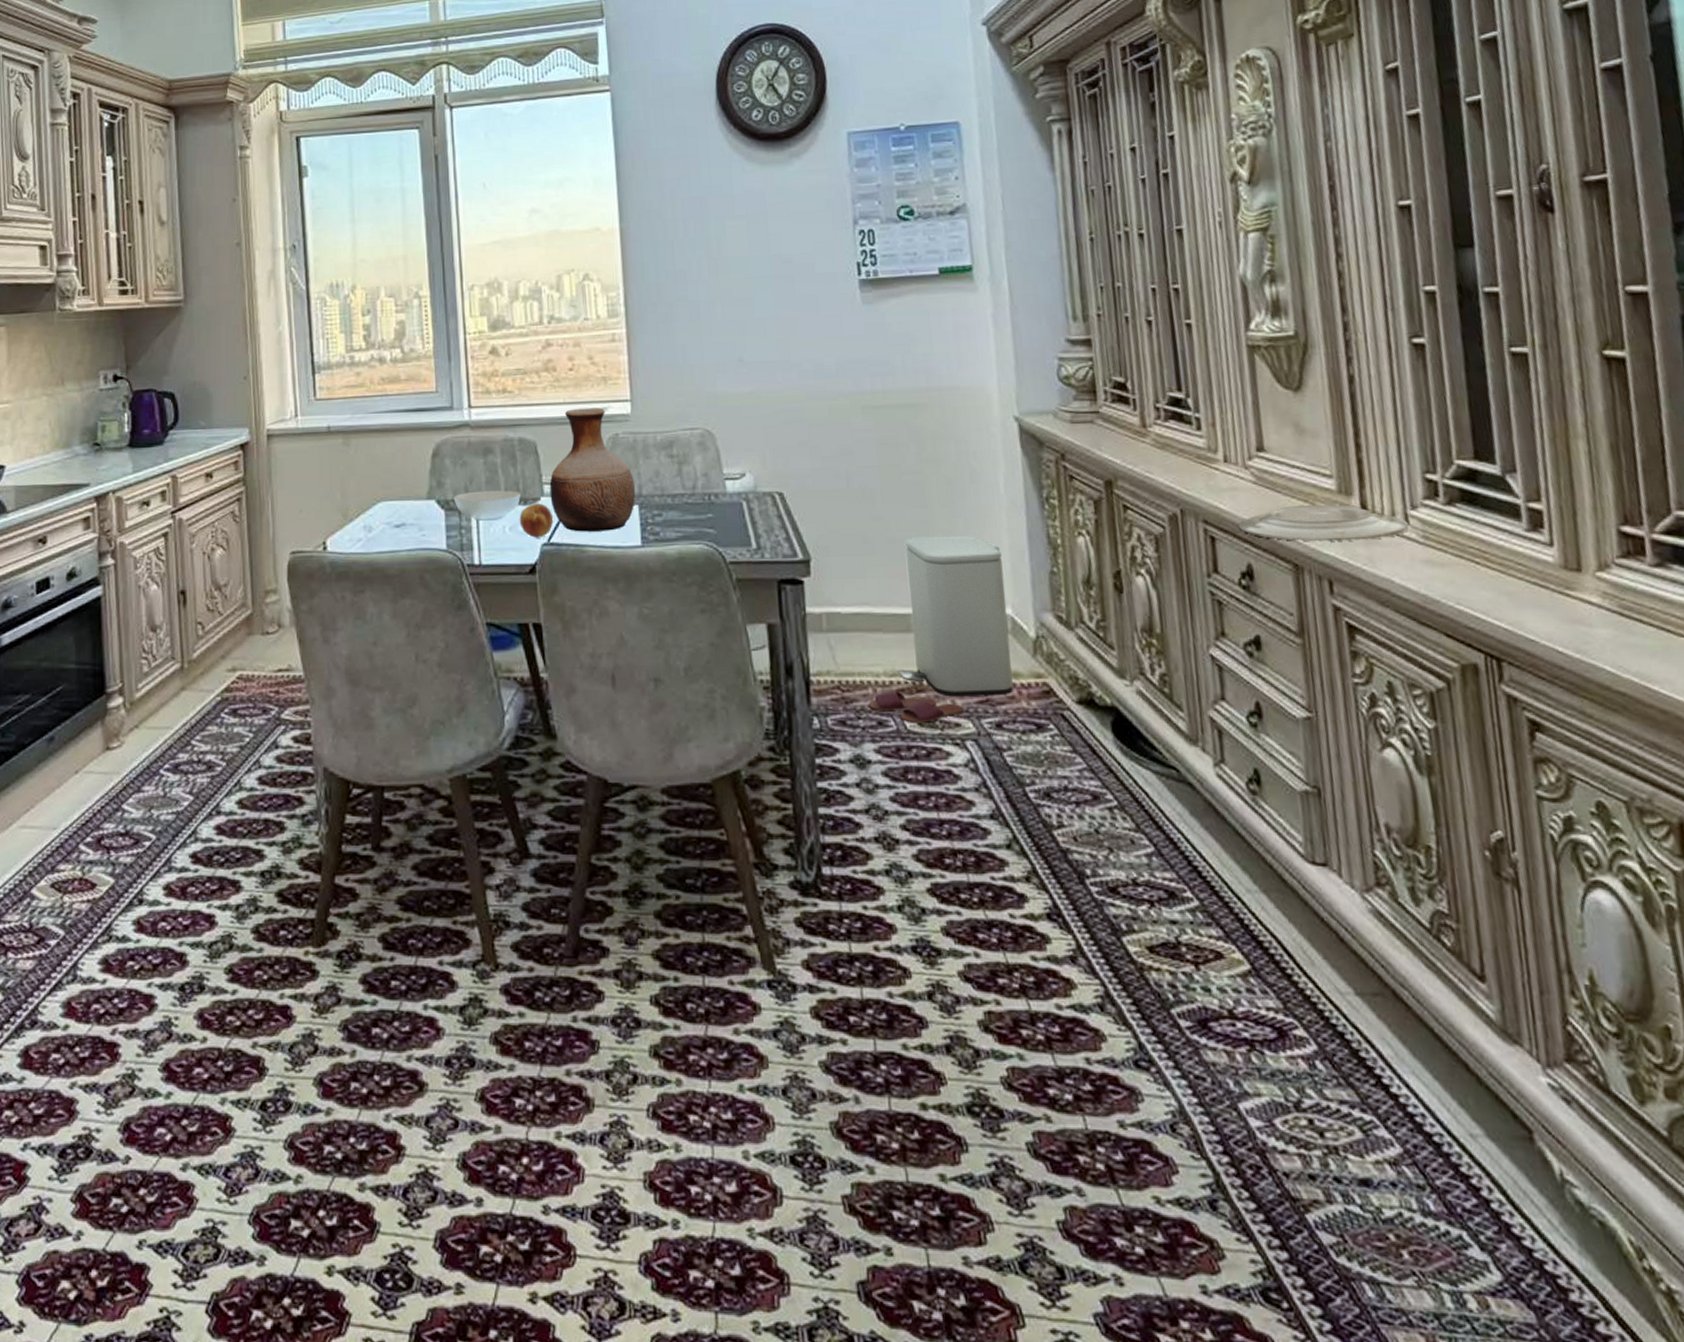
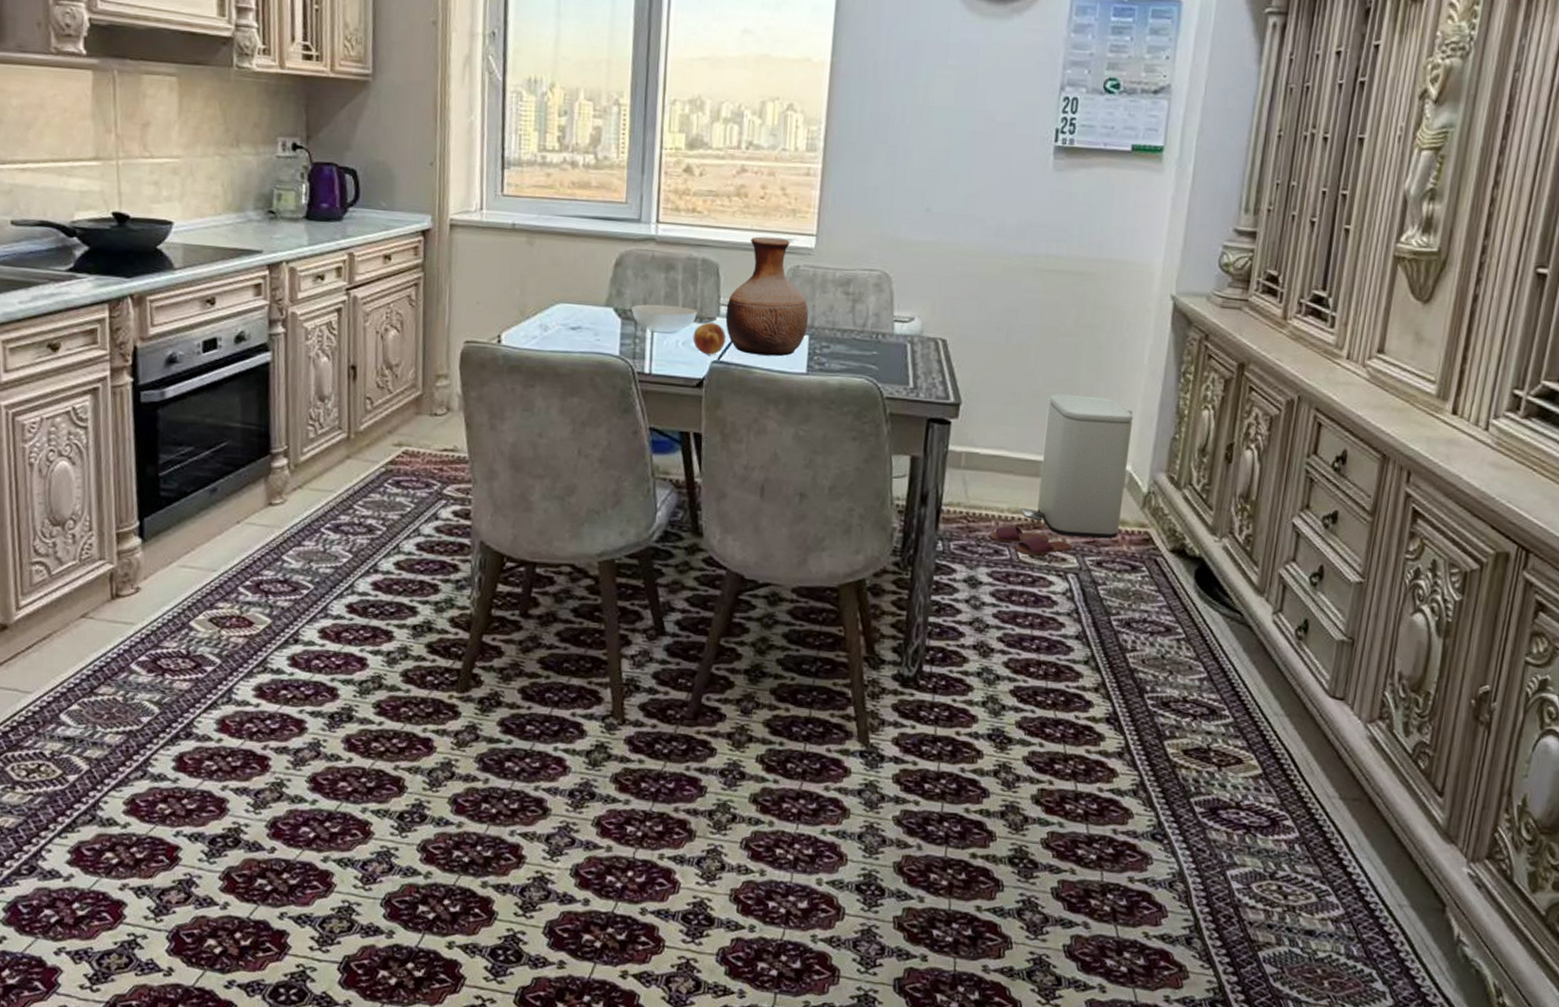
decorative plate: present [1238,504,1409,542] -> none [1344,403,1488,441]

